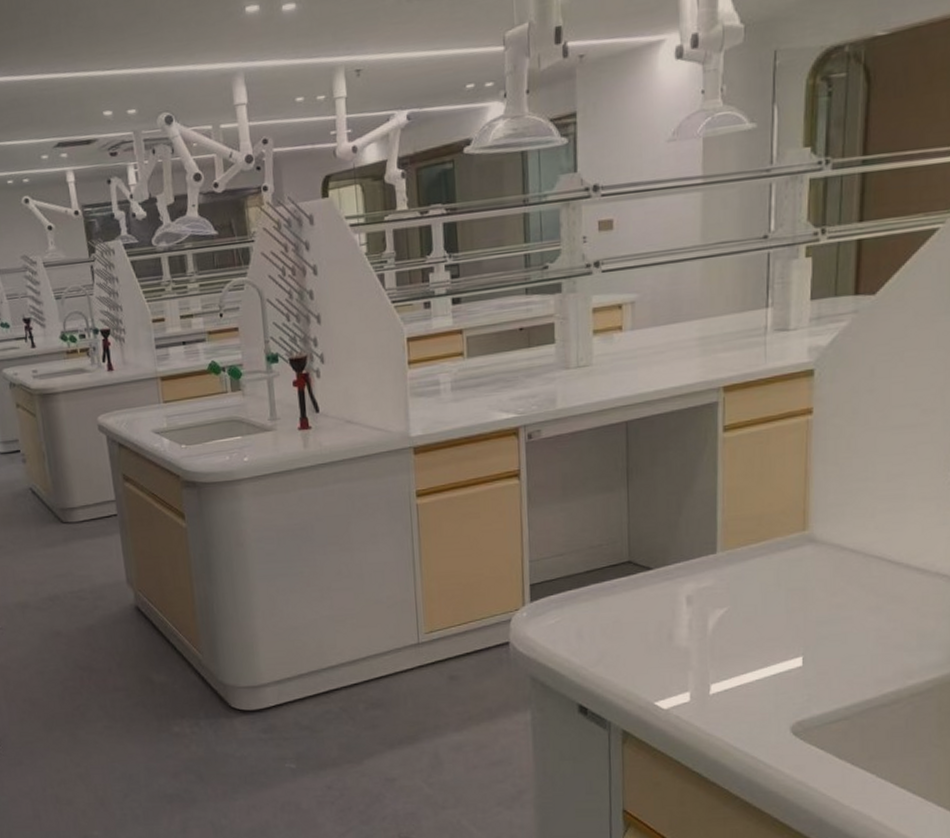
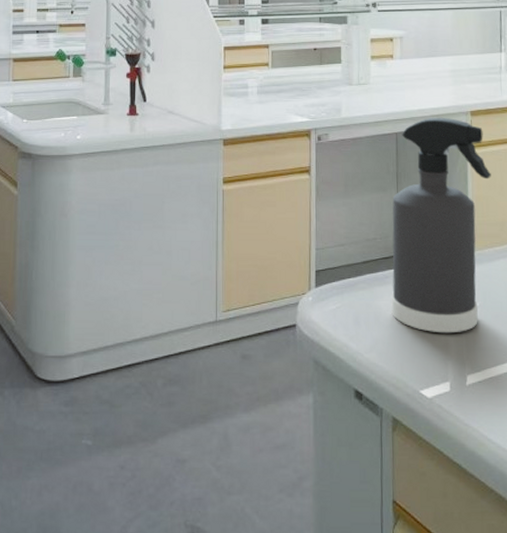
spray bottle: none [620,397,748,642] -> present [391,117,491,333]

